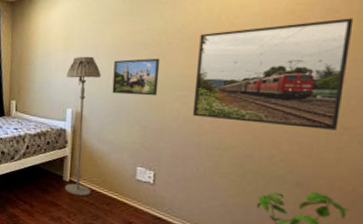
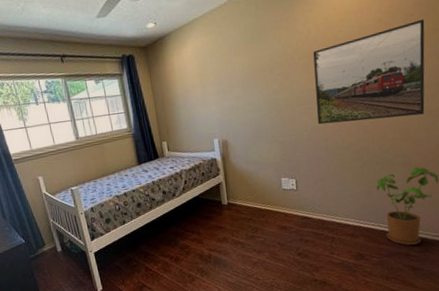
floor lamp: present [64,56,101,197] -> none [207,87,248,216]
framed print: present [112,58,161,96] -> none [247,79,287,118]

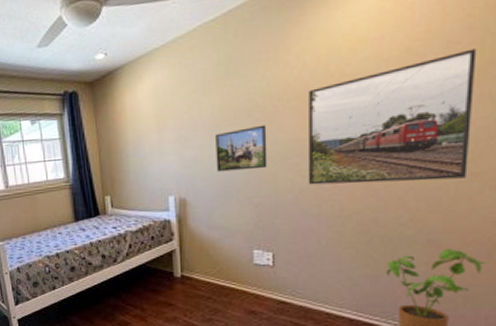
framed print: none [247,79,287,118] -> present [215,124,268,172]

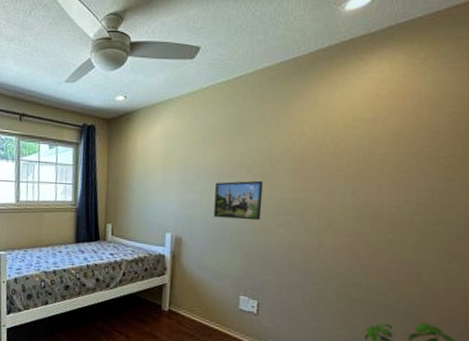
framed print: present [307,48,477,185] -> none [297,142,461,258]

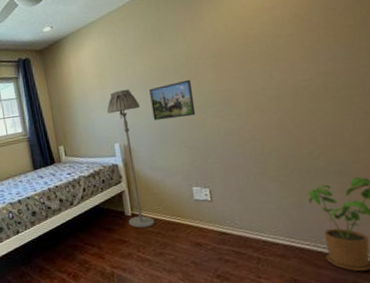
floor lamp: none [163,177,202,328] -> present [106,89,155,228]

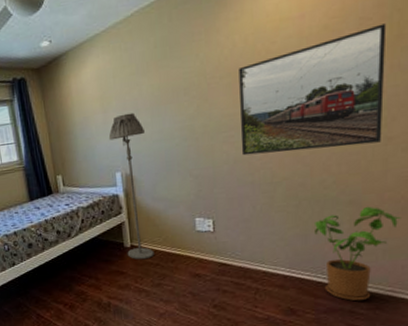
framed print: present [149,79,196,121] -> none [156,101,205,148]
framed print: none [222,13,361,128] -> present [239,23,387,156]

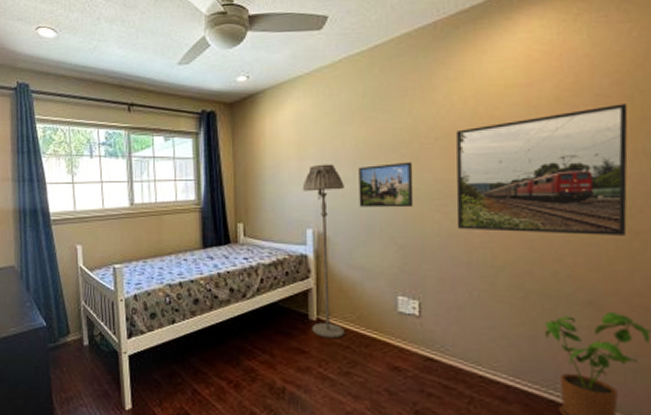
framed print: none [156,101,205,148] -> present [359,162,414,208]

